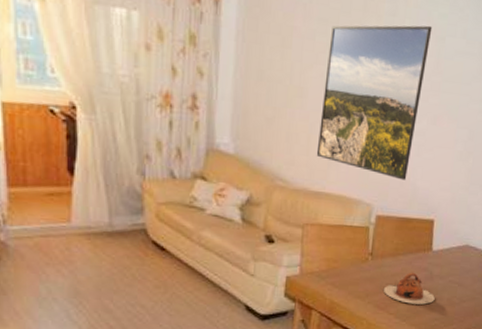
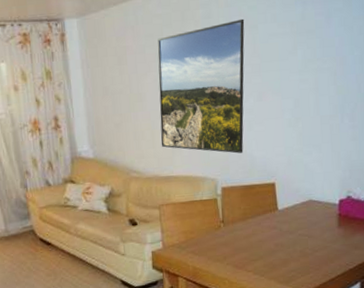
teapot: present [384,272,435,305] -> none [239,231,288,260]

